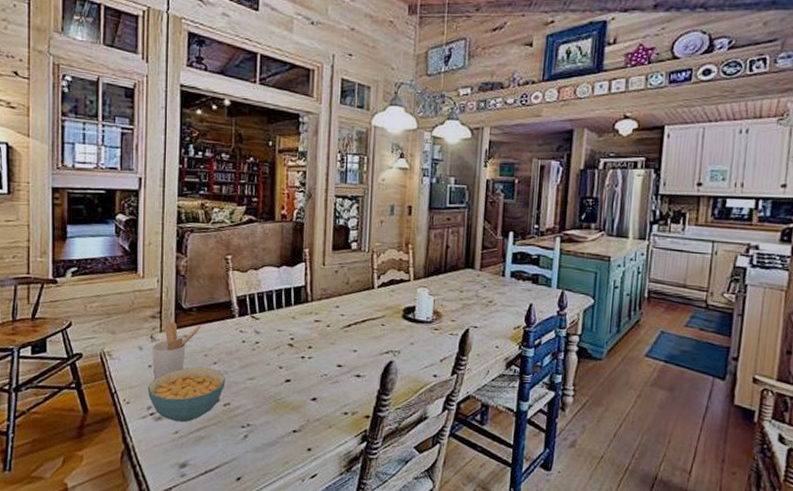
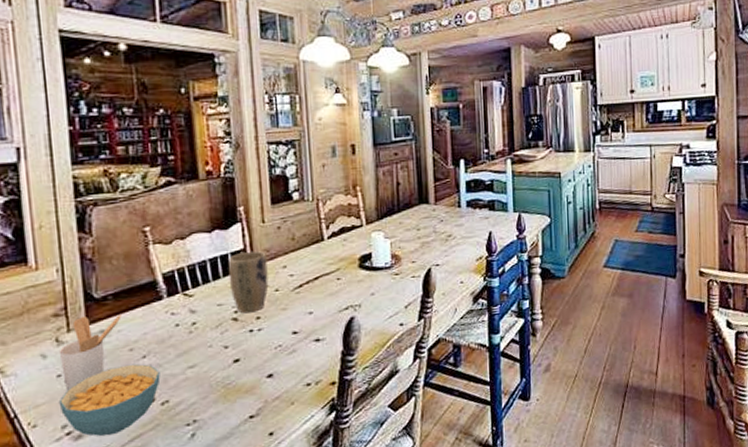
plant pot: none [289,289,323,342] -> present [228,251,269,314]

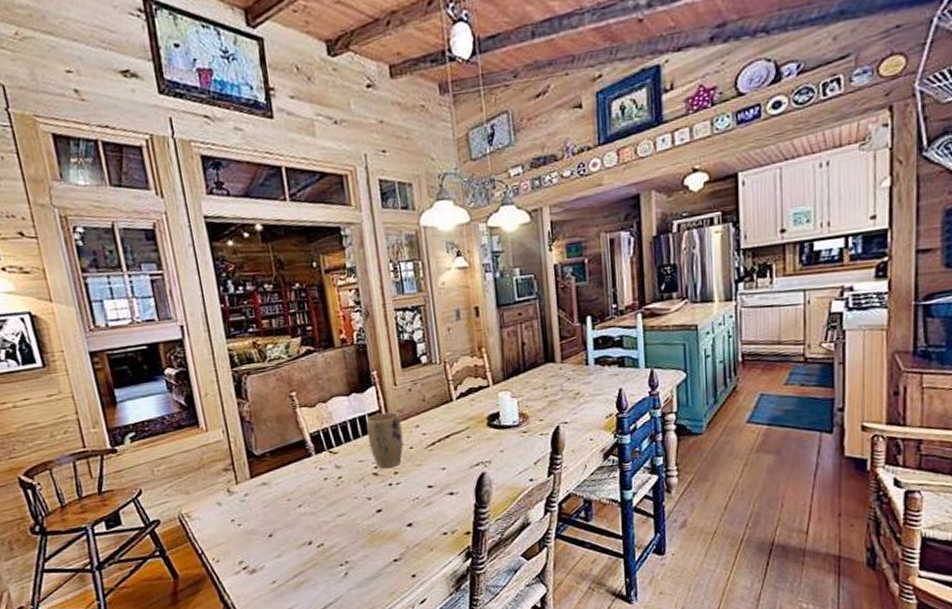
utensil holder: present [58,315,121,391] -> none [230,470,279,533]
cereal bowl: present [58,363,161,437] -> none [234,511,315,572]

